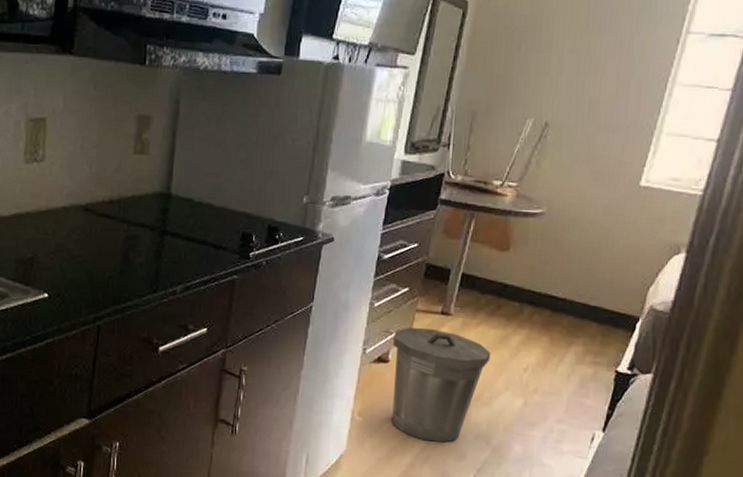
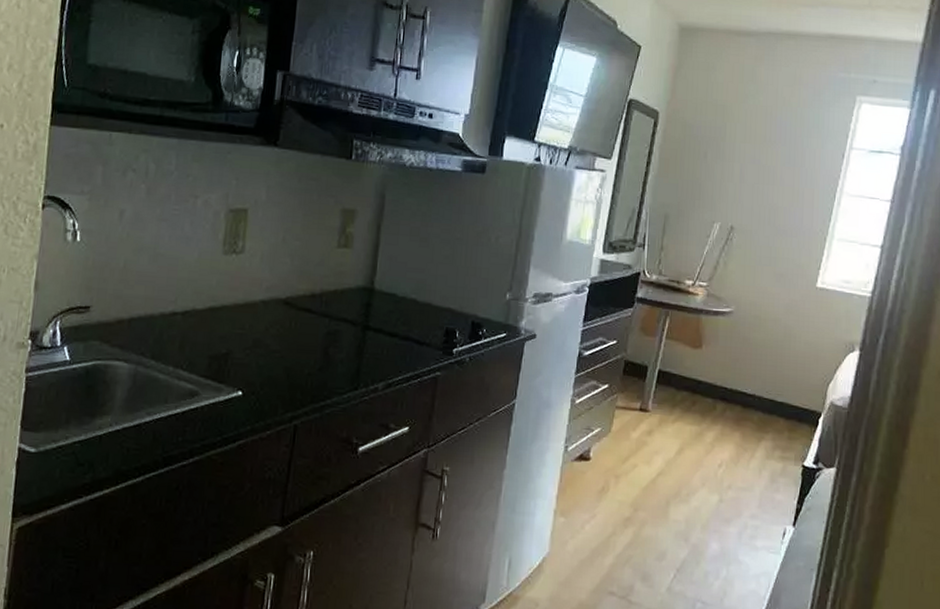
trash can: present [392,327,491,443] -> none [593,424,687,542]

